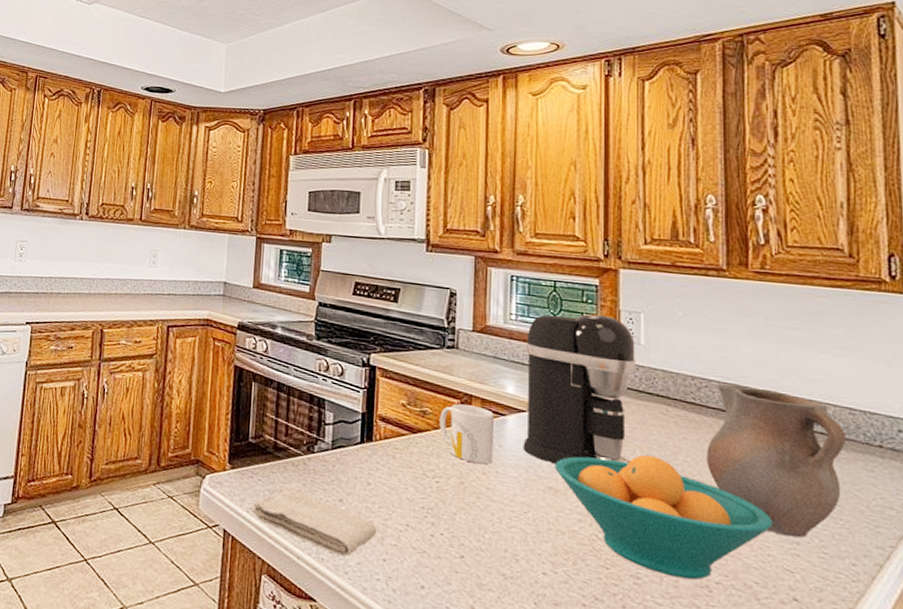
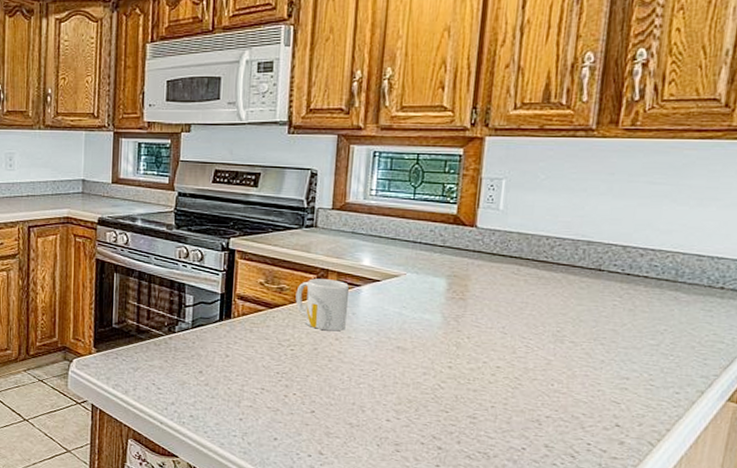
washcloth: present [252,487,377,556] -> none [118,365,235,419]
coffee maker: present [523,313,637,464] -> none [375,183,494,326]
fruit bowl: present [554,455,773,580] -> none [404,312,607,416]
ceramic pitcher: present [707,384,846,538] -> none [551,241,691,374]

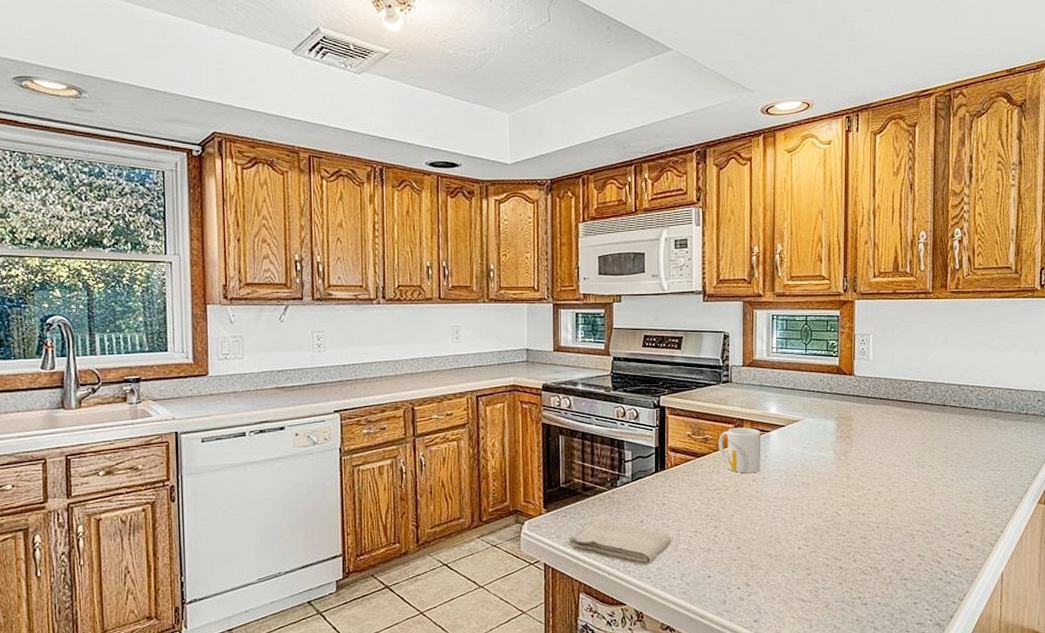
washcloth: none [118,365,235,419] -> present [568,519,672,565]

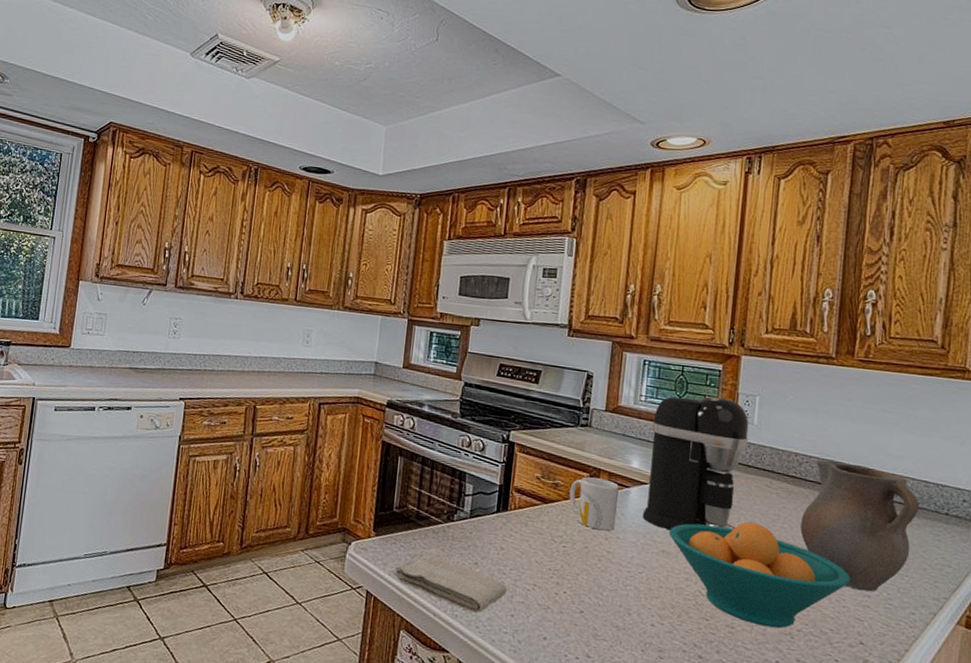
coffee maker: none [783,339,867,464] -> present [642,396,749,531]
fruit bowl: none [806,446,955,533] -> present [669,522,850,629]
ceramic pitcher: none [914,382,1005,489] -> present [800,460,920,592]

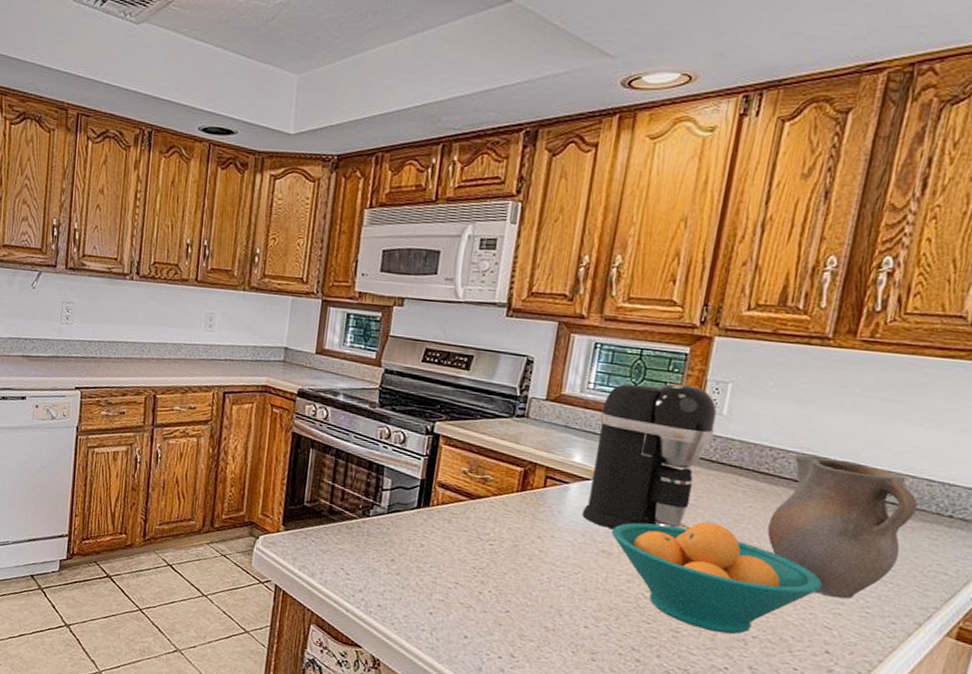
washcloth: present [394,552,508,613] -> none [304,548,427,610]
mug: present [569,476,619,531] -> none [499,471,557,529]

